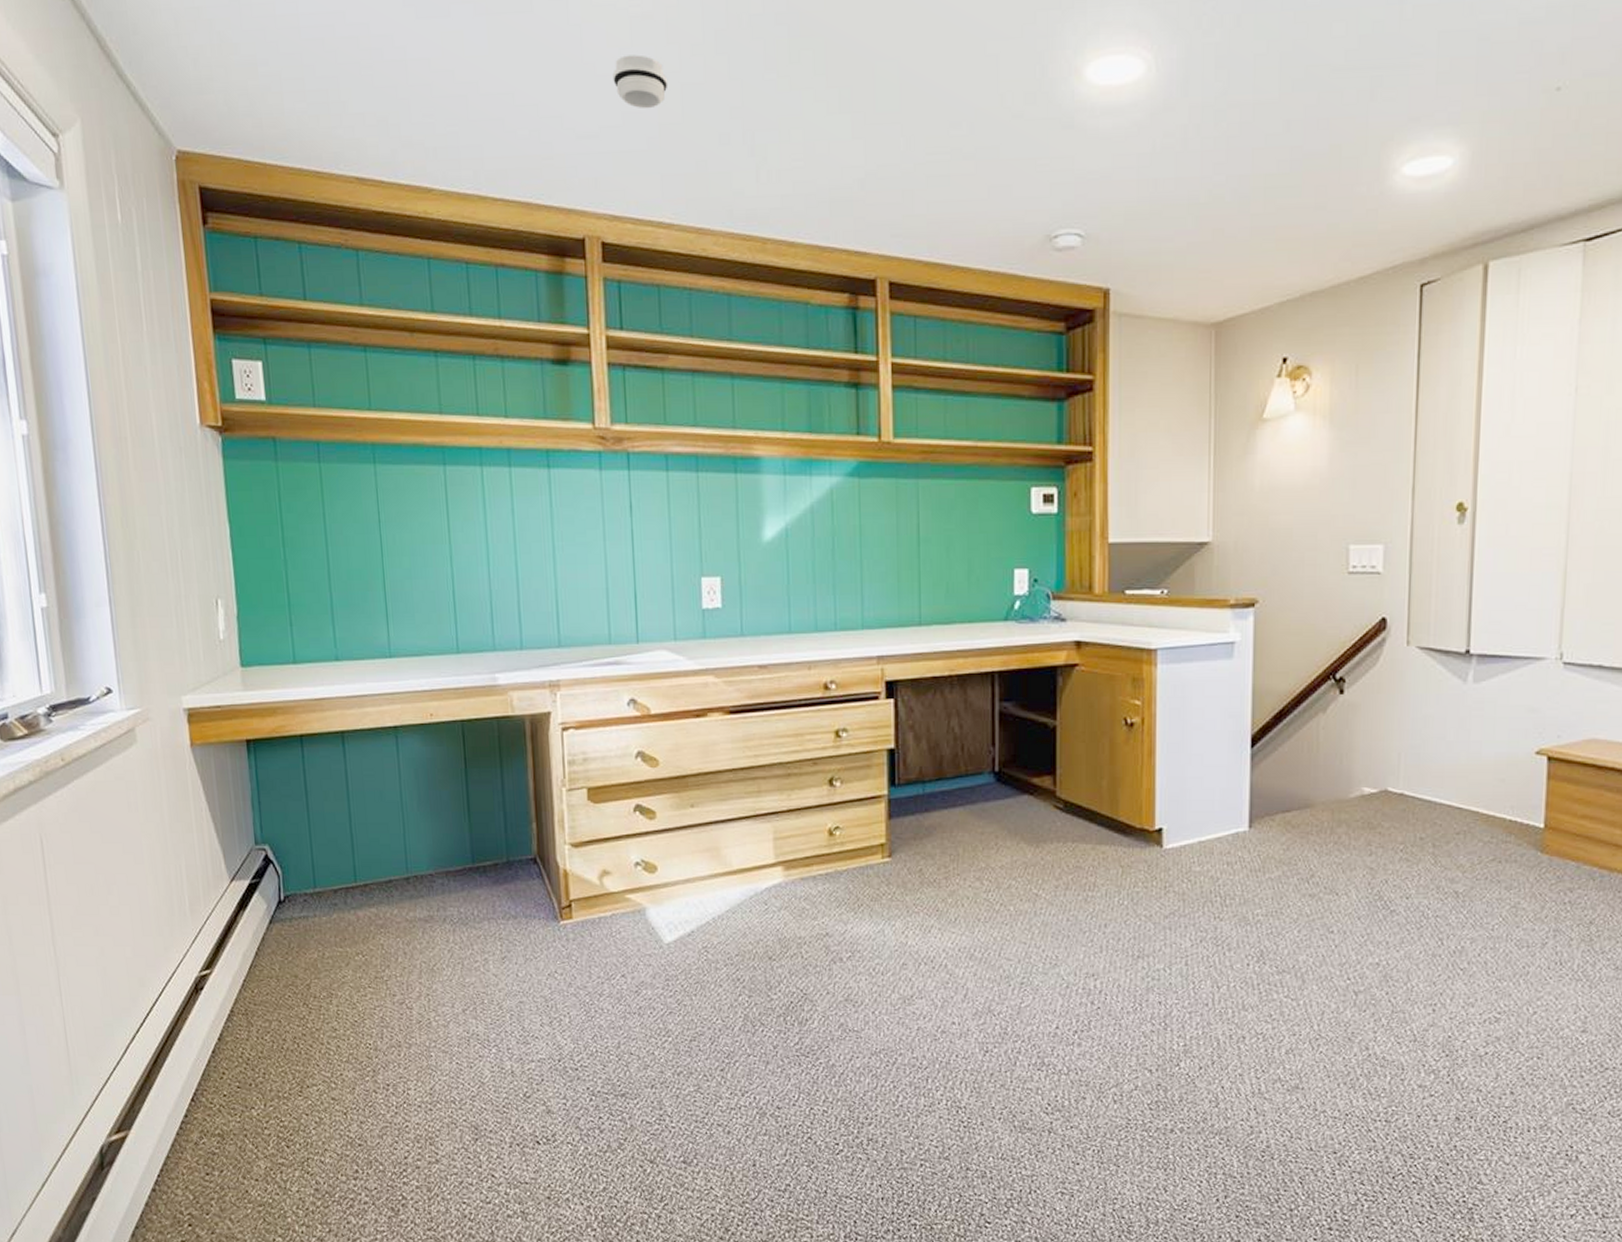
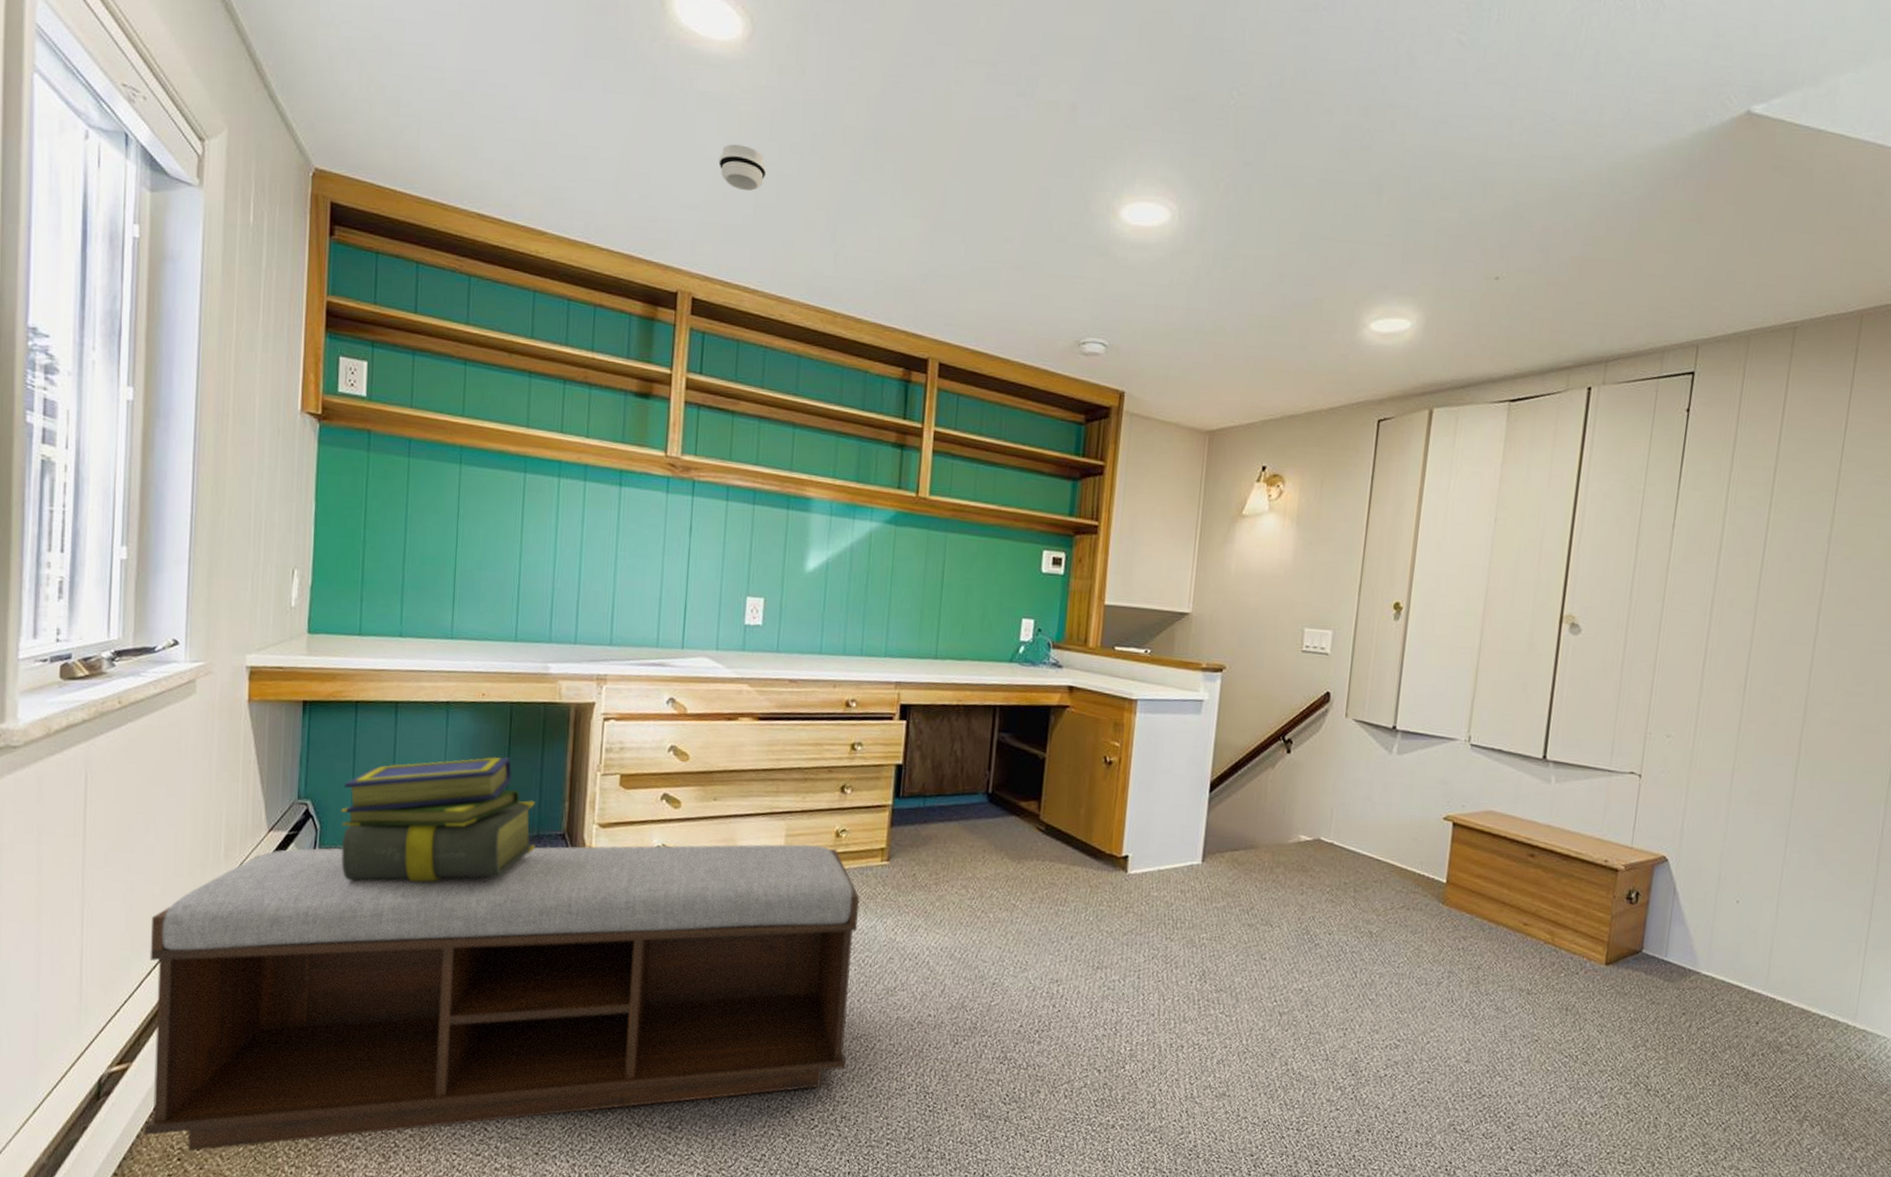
bench: none [126,846,868,1216] -> present [144,844,859,1151]
stack of books: none [300,781,507,926] -> present [341,757,535,883]

